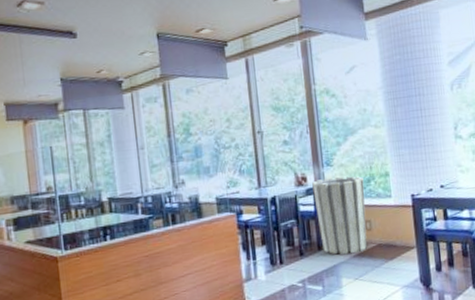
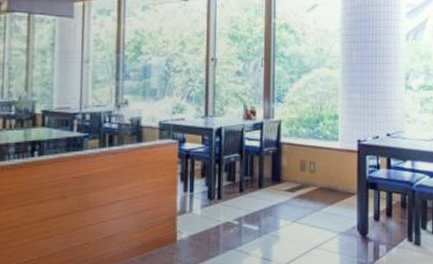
trash can: present [312,176,367,255] -> none [260,115,313,195]

